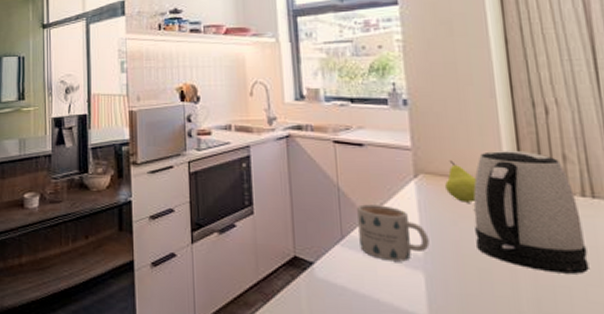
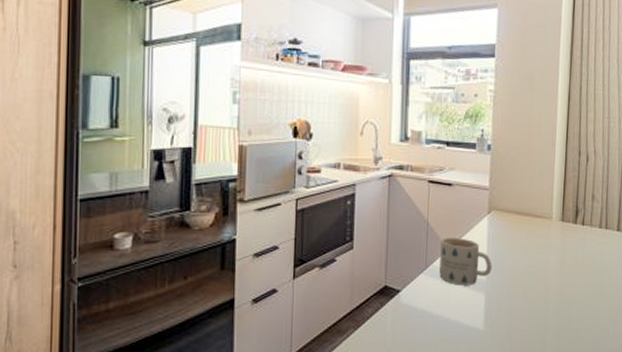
fruit: present [445,160,477,203] -> none [510,199,532,234]
kettle: present [473,150,590,274] -> none [525,190,596,288]

